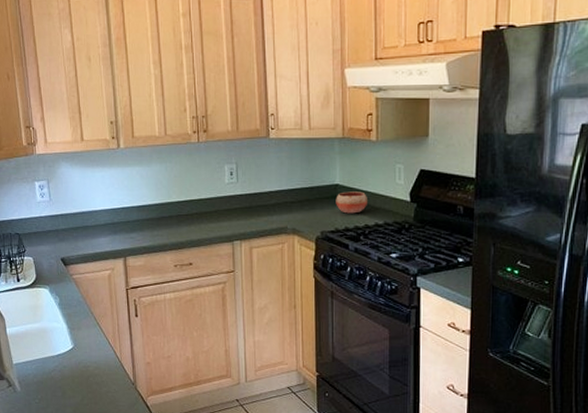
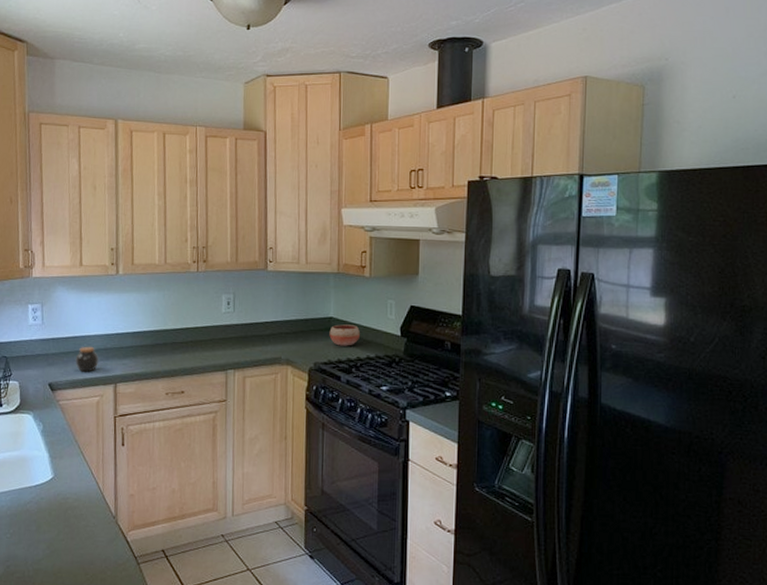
jar: none [84,221,107,247] -> present [75,346,98,372]

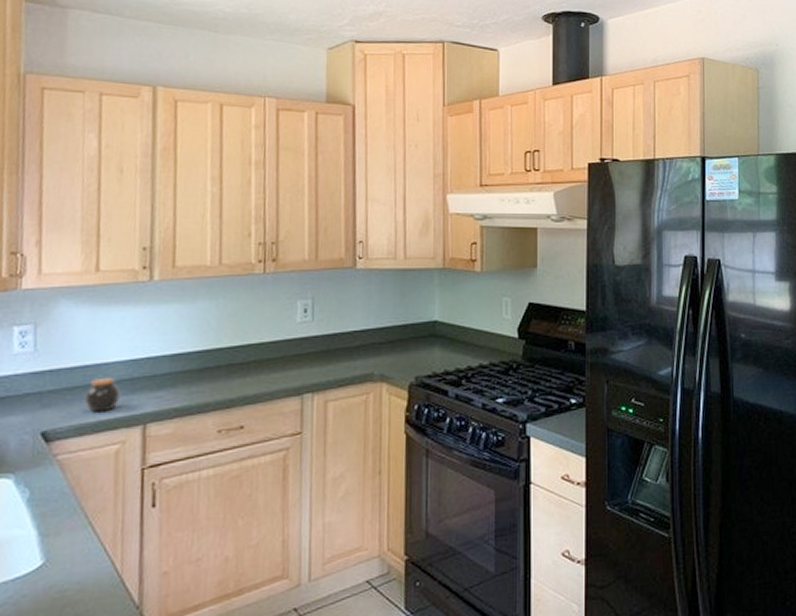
bowl: present [329,324,360,346] -> none [434,328,470,354]

